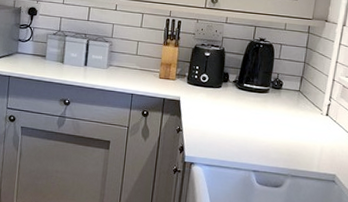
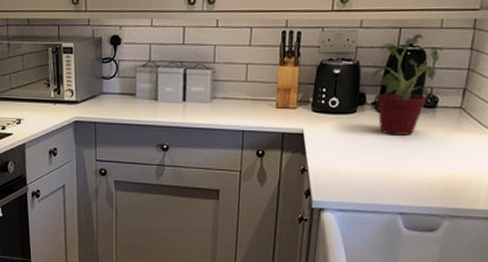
potted plant: none [232,32,286,109] -> present [370,34,443,135]

